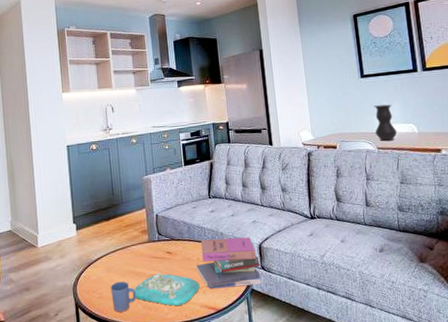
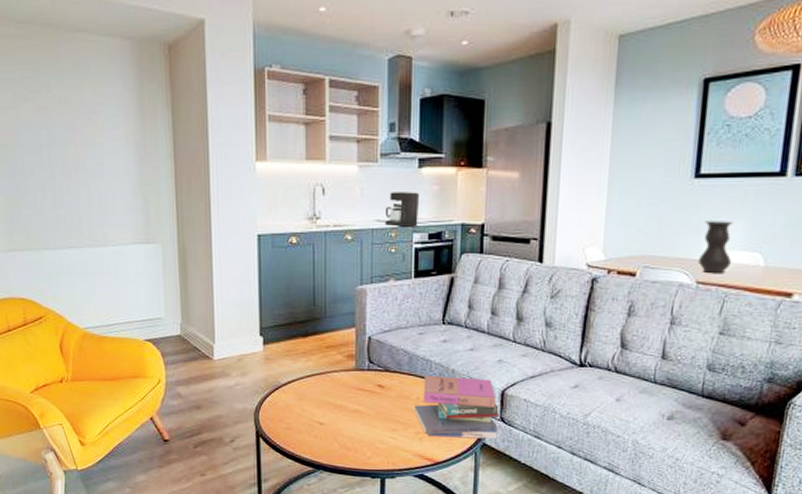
mug: present [110,281,137,313] -> none [301,412,334,449]
decorative tray: present [134,272,200,306] -> none [331,407,416,450]
coffee maker: none [158,104,182,130] -> present [384,192,420,229]

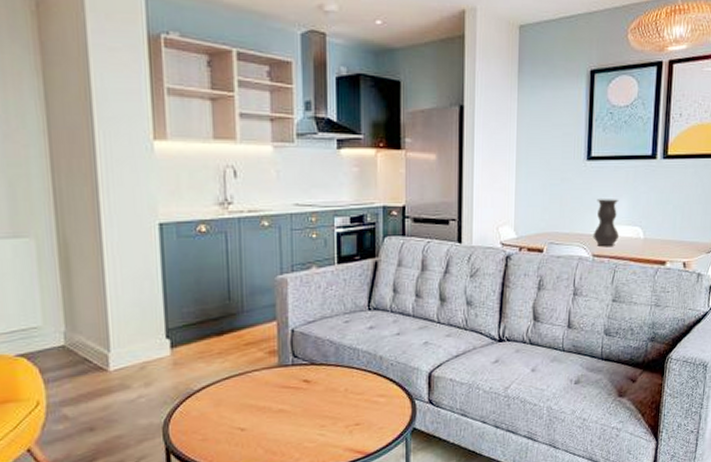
coffee maker: present [384,192,420,229] -> none [304,174,340,212]
books: present [413,375,499,439] -> none [342,362,427,429]

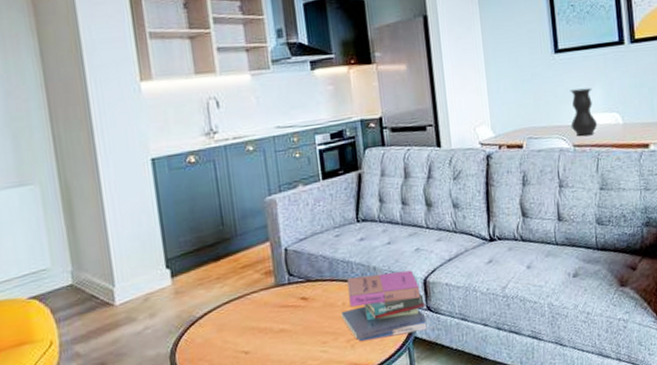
books: none [342,362,427,429] -> present [340,270,427,342]

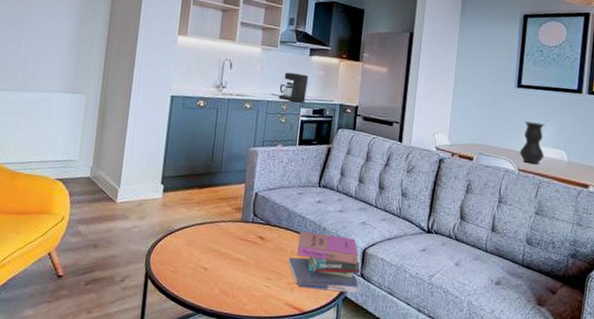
coffee maker: none [284,94,319,132] -> present [278,72,309,104]

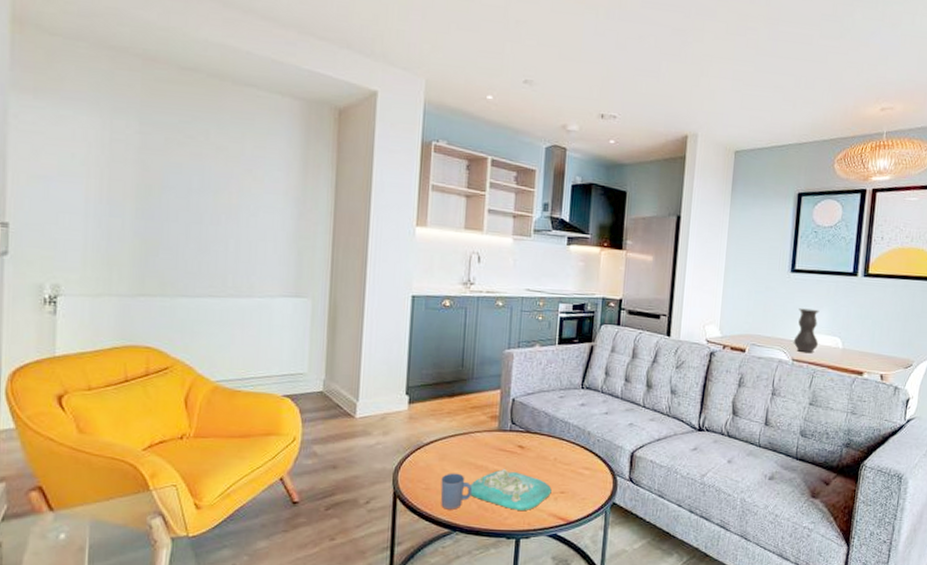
mug: none [187,258,216,293] -> present [440,473,473,510]
decorative tray: none [213,256,288,298] -> present [470,468,552,510]
coffee maker: present [278,72,309,104] -> none [534,264,567,299]
books: present [287,230,360,294] -> none [550,436,628,499]

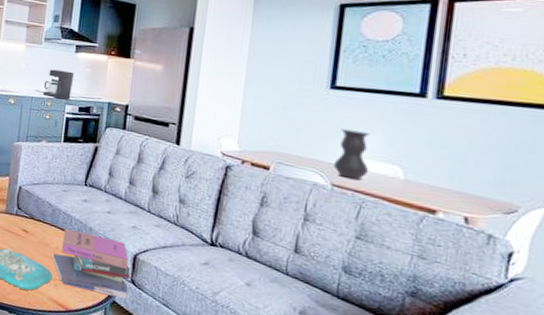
coffee maker: none [534,264,567,299] -> present [42,69,75,101]
books: none [550,436,628,499] -> present [52,228,131,300]

